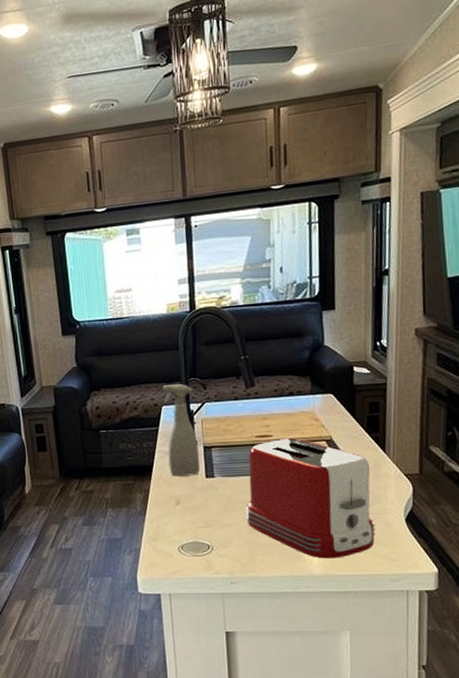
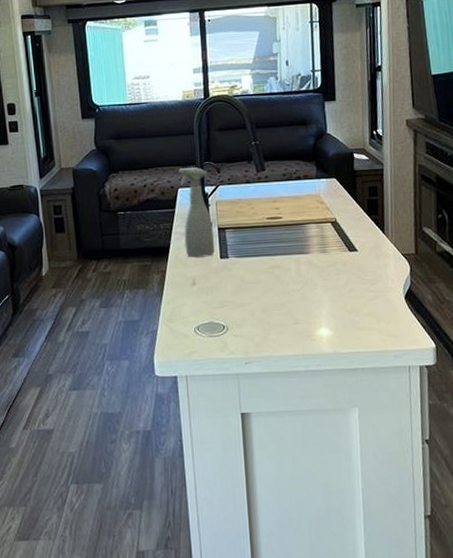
toaster: present [245,438,376,559] -> none [258,220,379,337]

